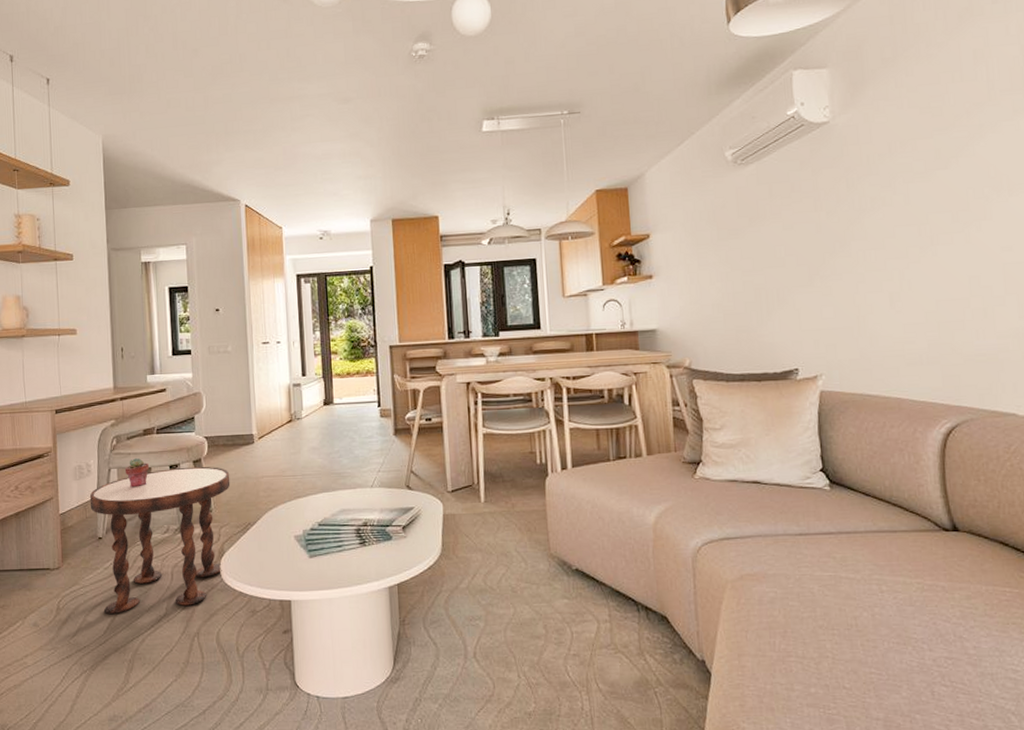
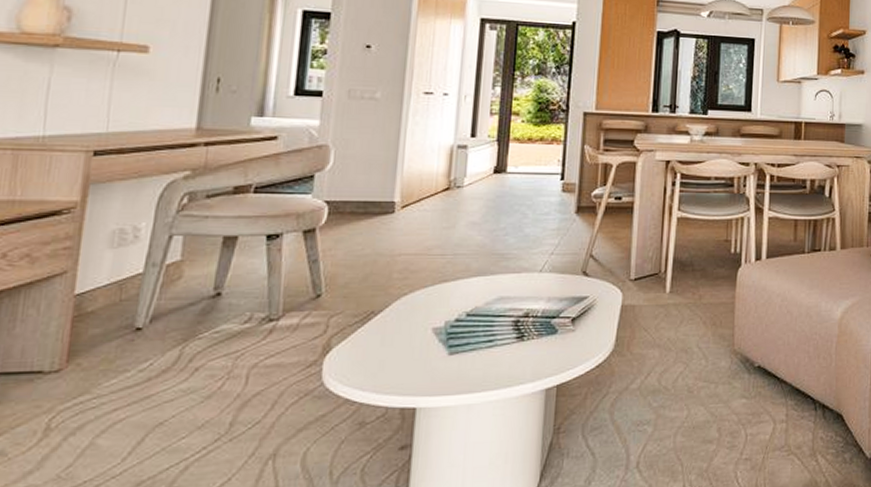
side table: present [89,466,231,614] -> none [126,238,355,434]
potted succulent: present [124,458,149,488] -> none [195,223,235,262]

